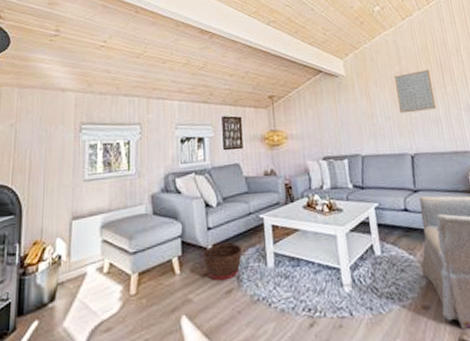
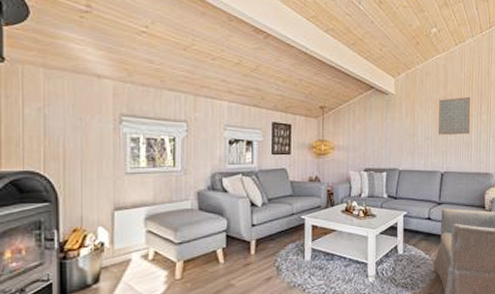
basket: present [203,243,242,281] -> none [247,238,283,270]

